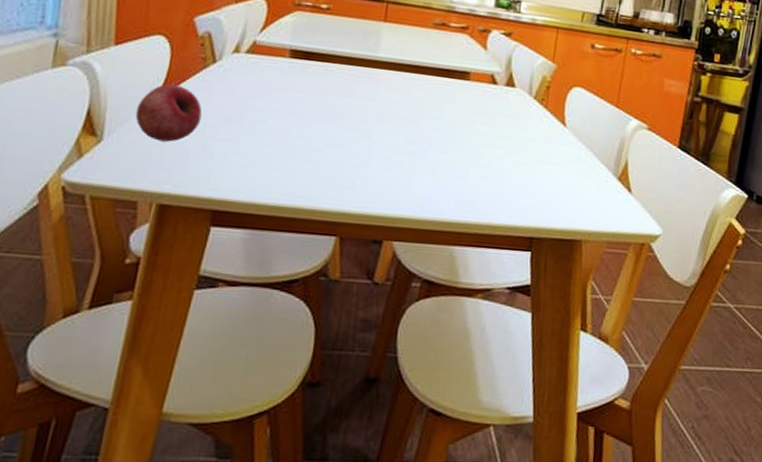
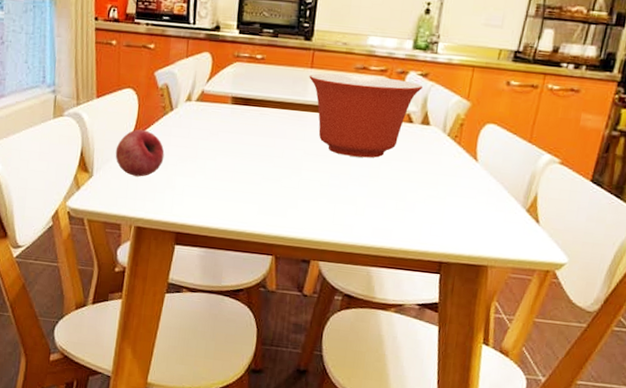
mixing bowl: none [382,27,506,122] -> present [309,73,423,158]

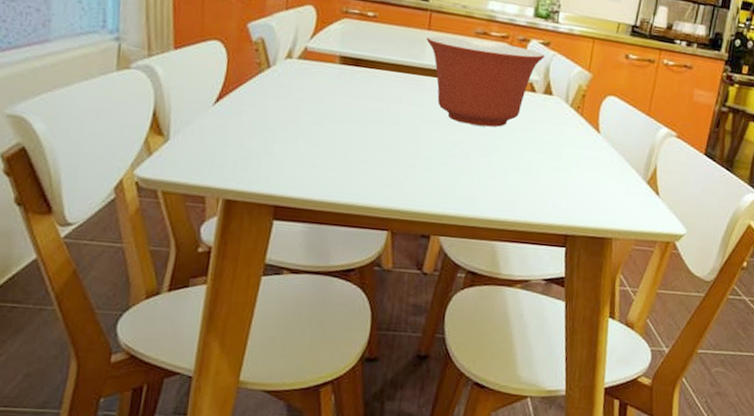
fruit: present [115,129,165,177] -> none [198,87,260,142]

